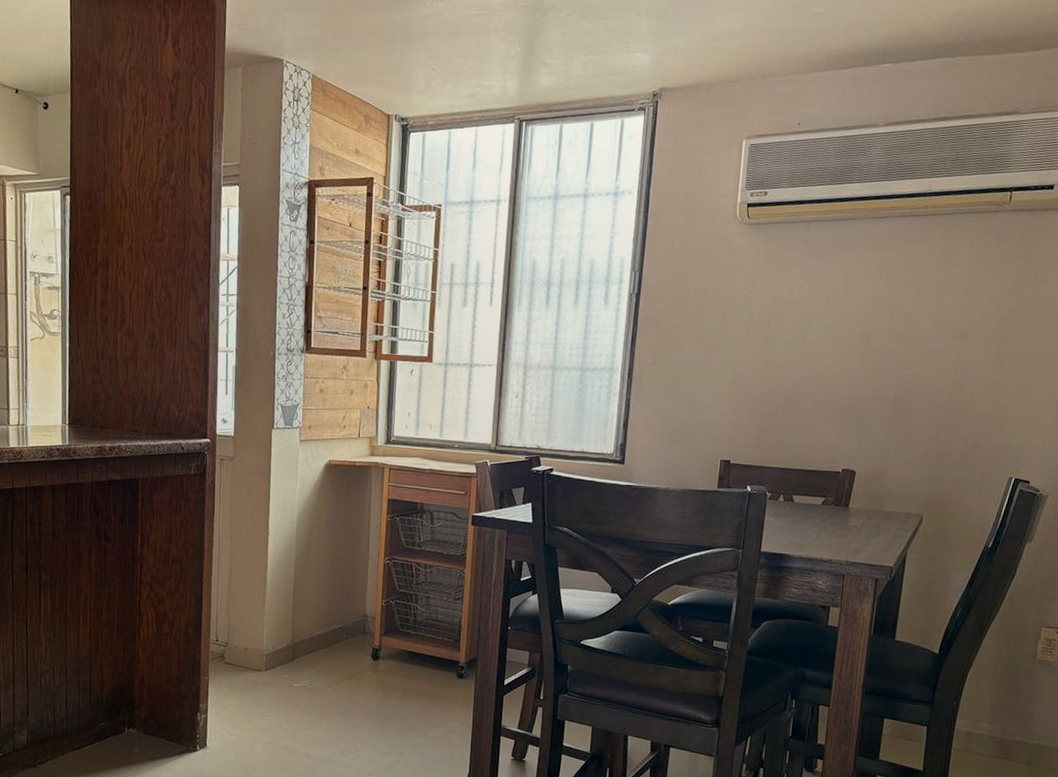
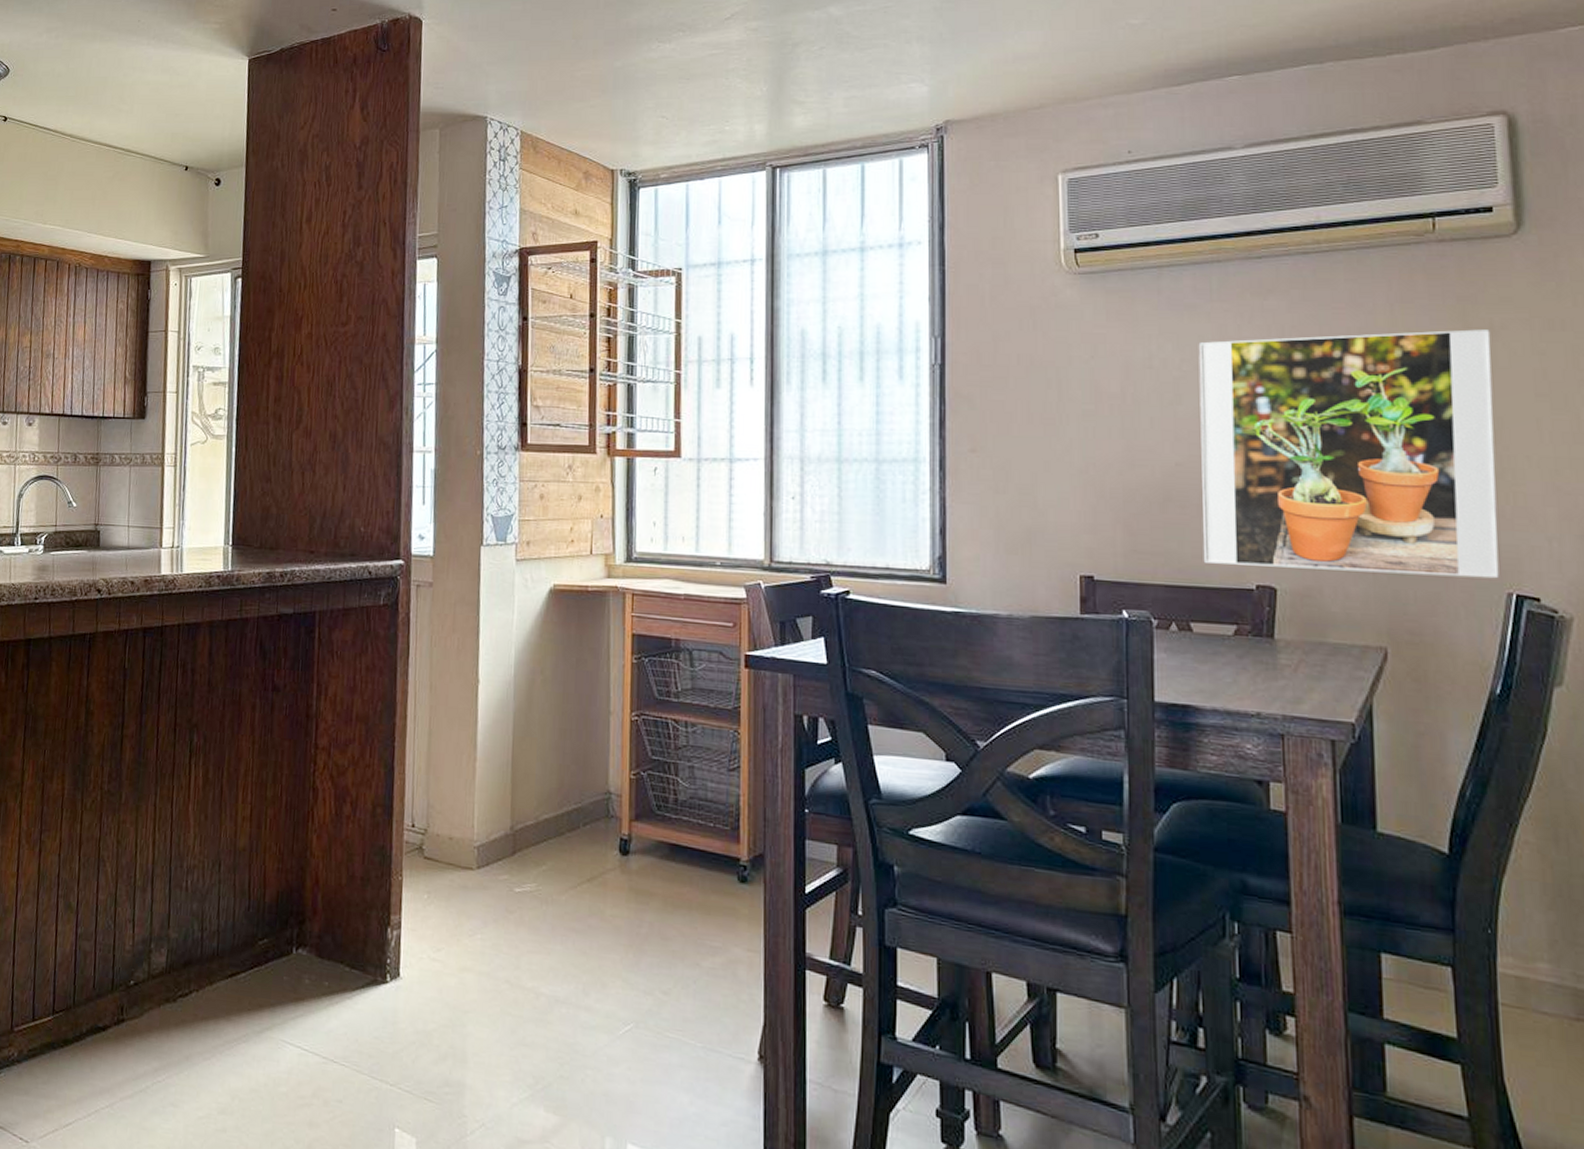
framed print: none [808,281,1034,467] -> present [1198,329,1500,579]

